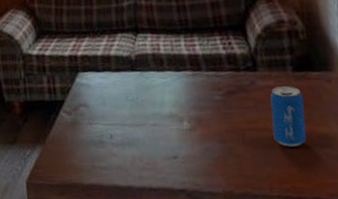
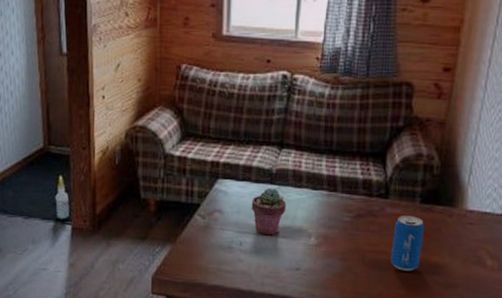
potted succulent: none [115,74,152,125] -> present [251,188,287,236]

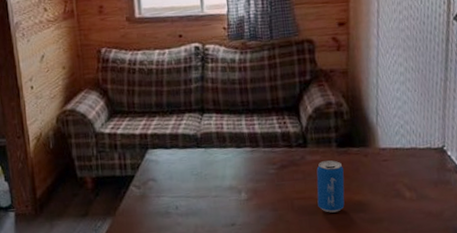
potted succulent: present [251,188,287,236] -> none [181,151,215,197]

